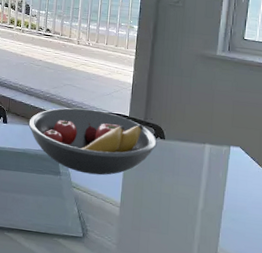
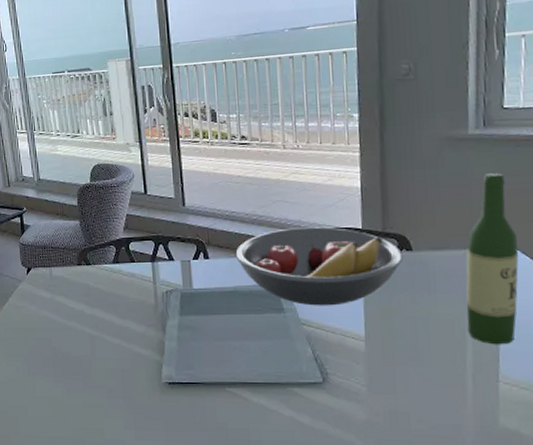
wine bottle: none [198,87,243,224] -> present [466,173,519,345]

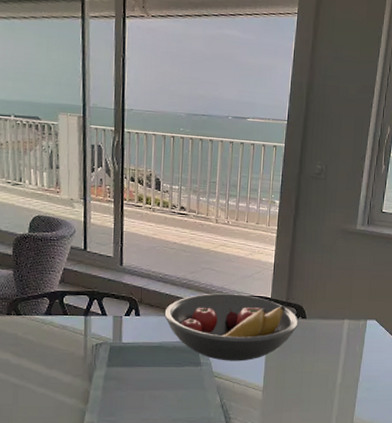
wine bottle: present [466,173,519,345] -> none [337,262,379,394]

